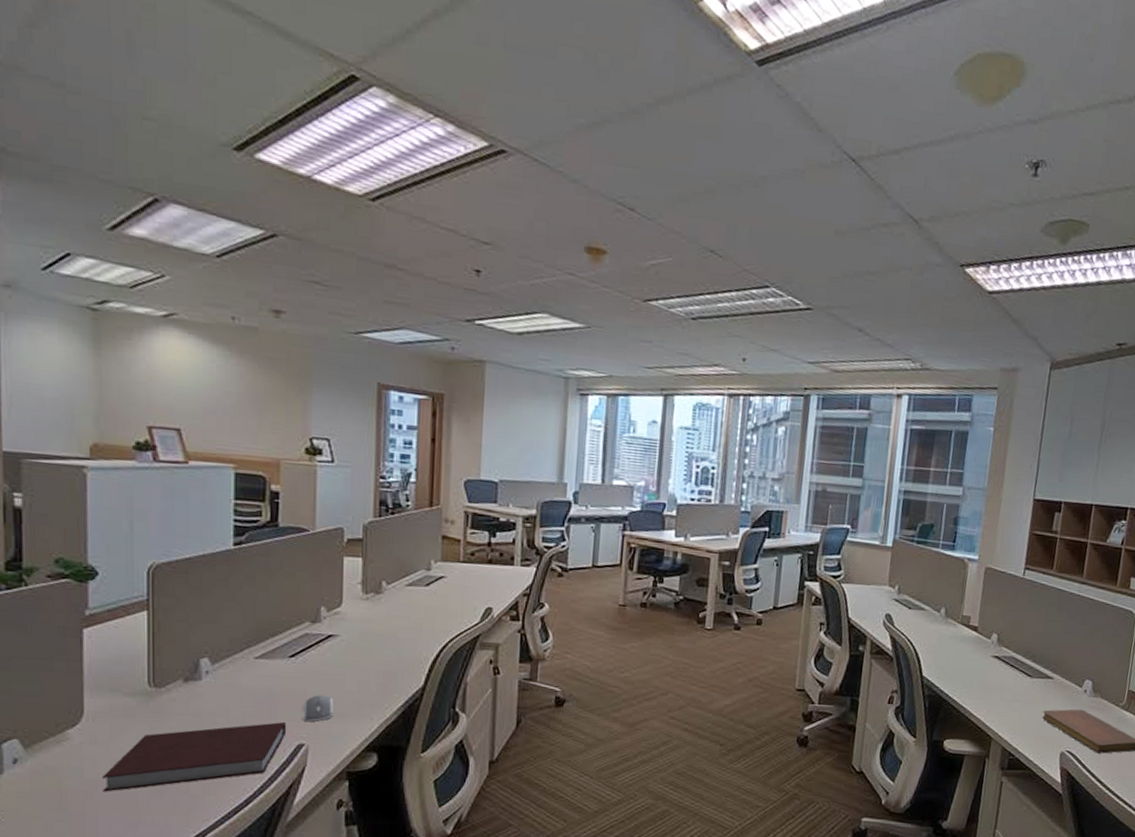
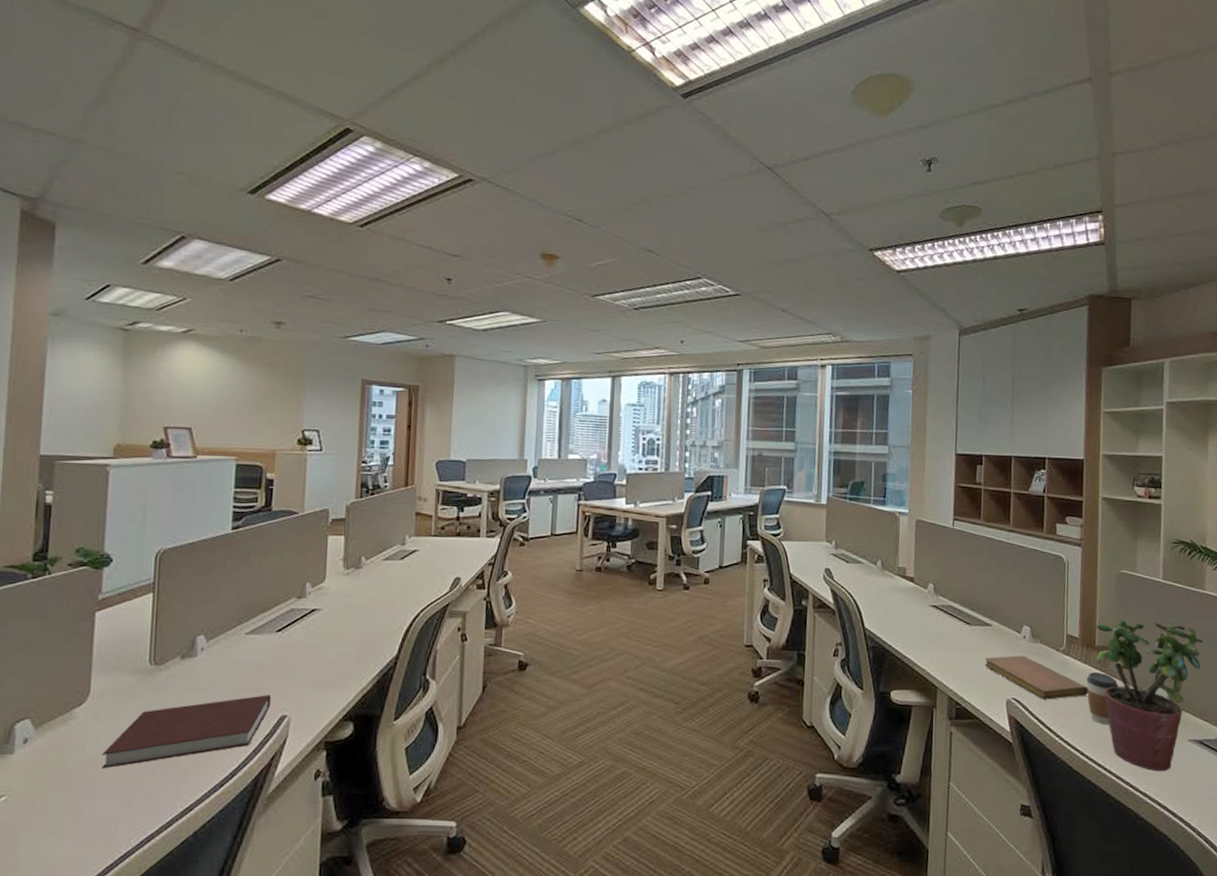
computer mouse: present [303,695,334,722] -> none [286,667,315,693]

